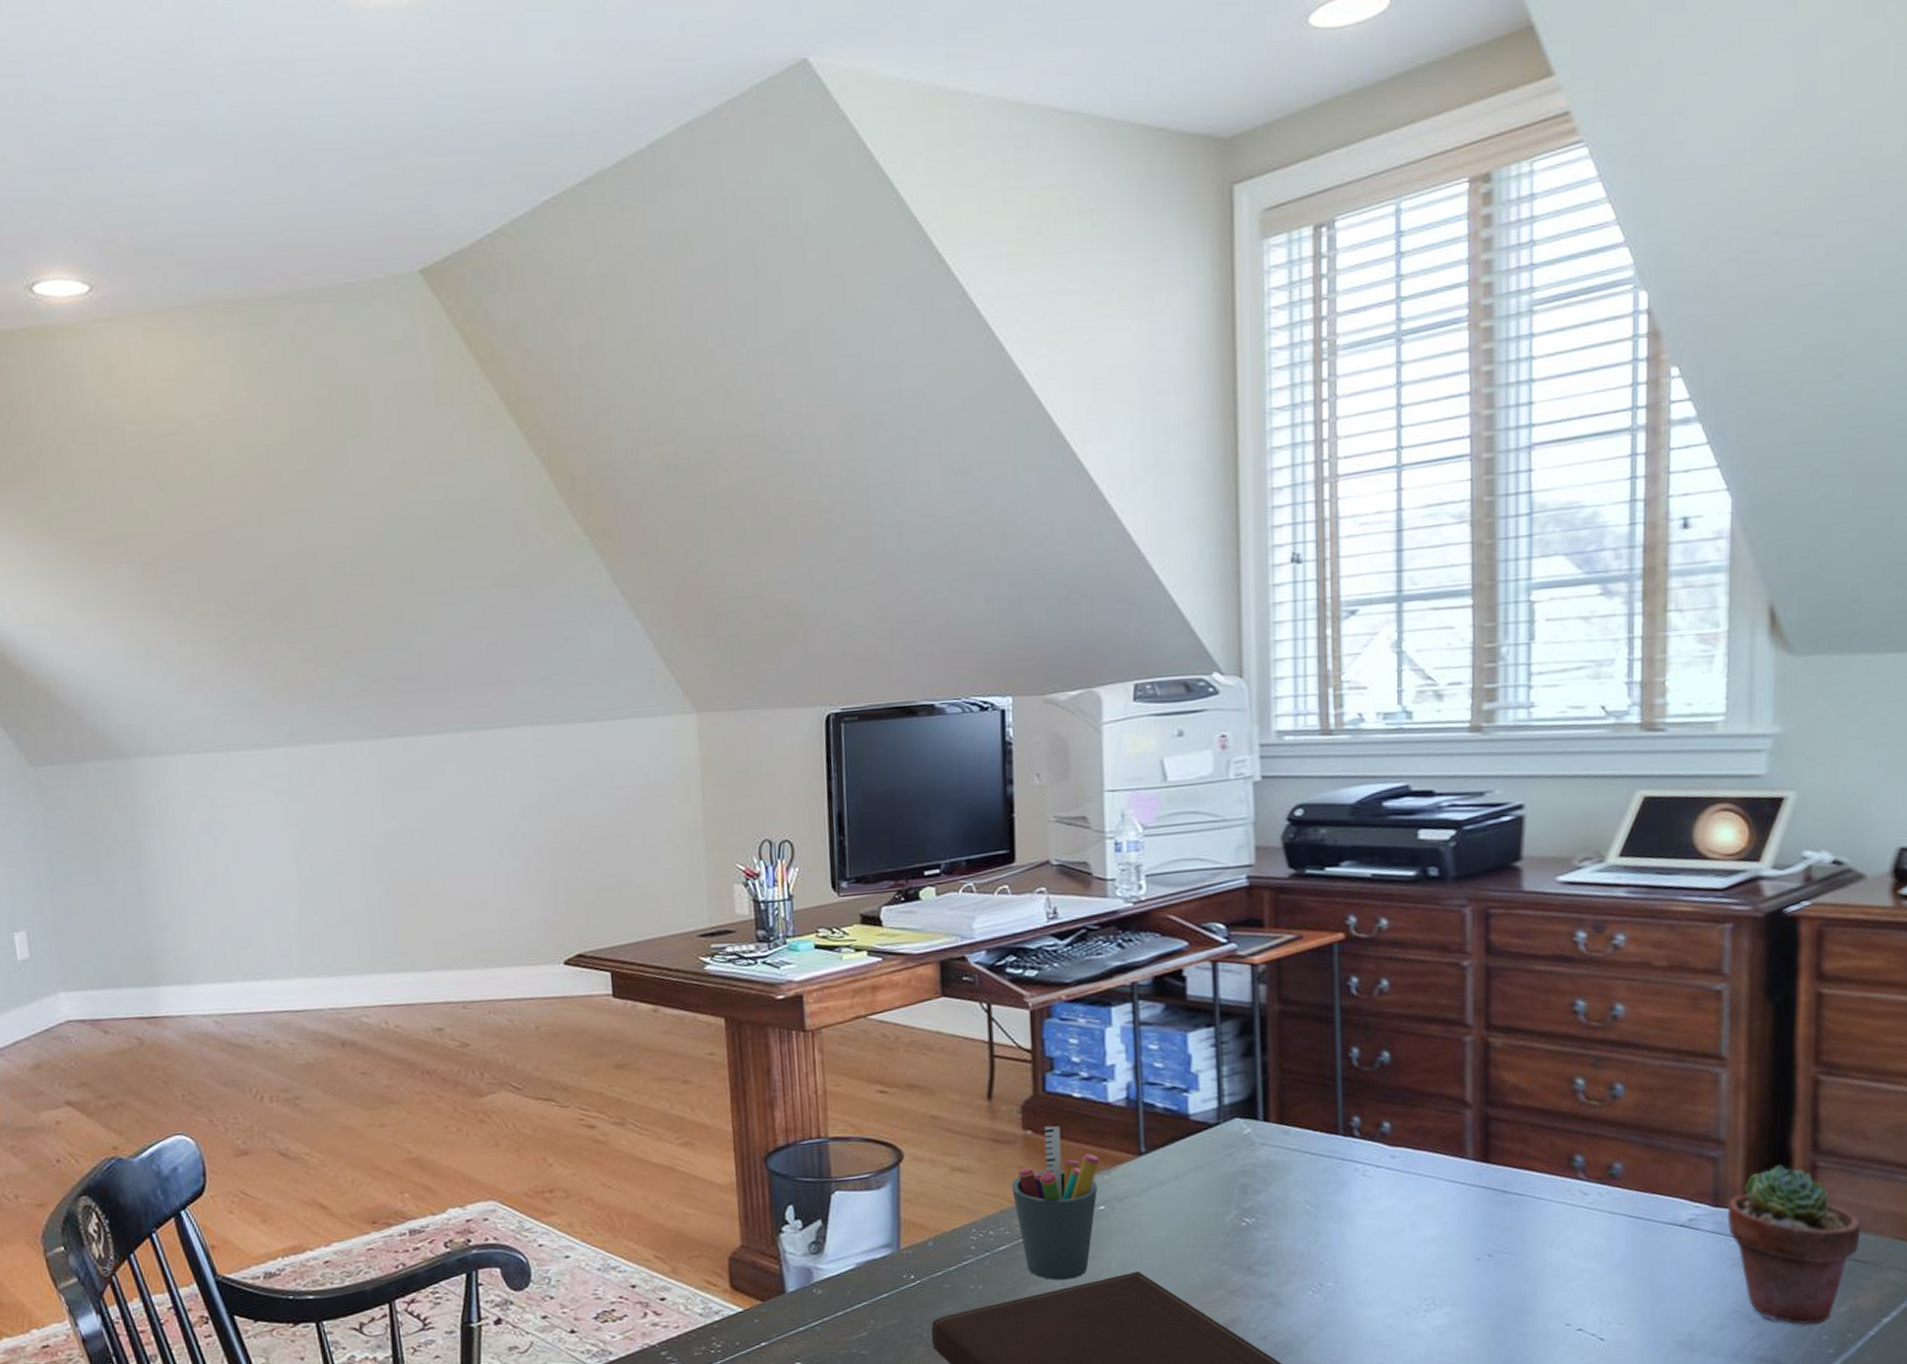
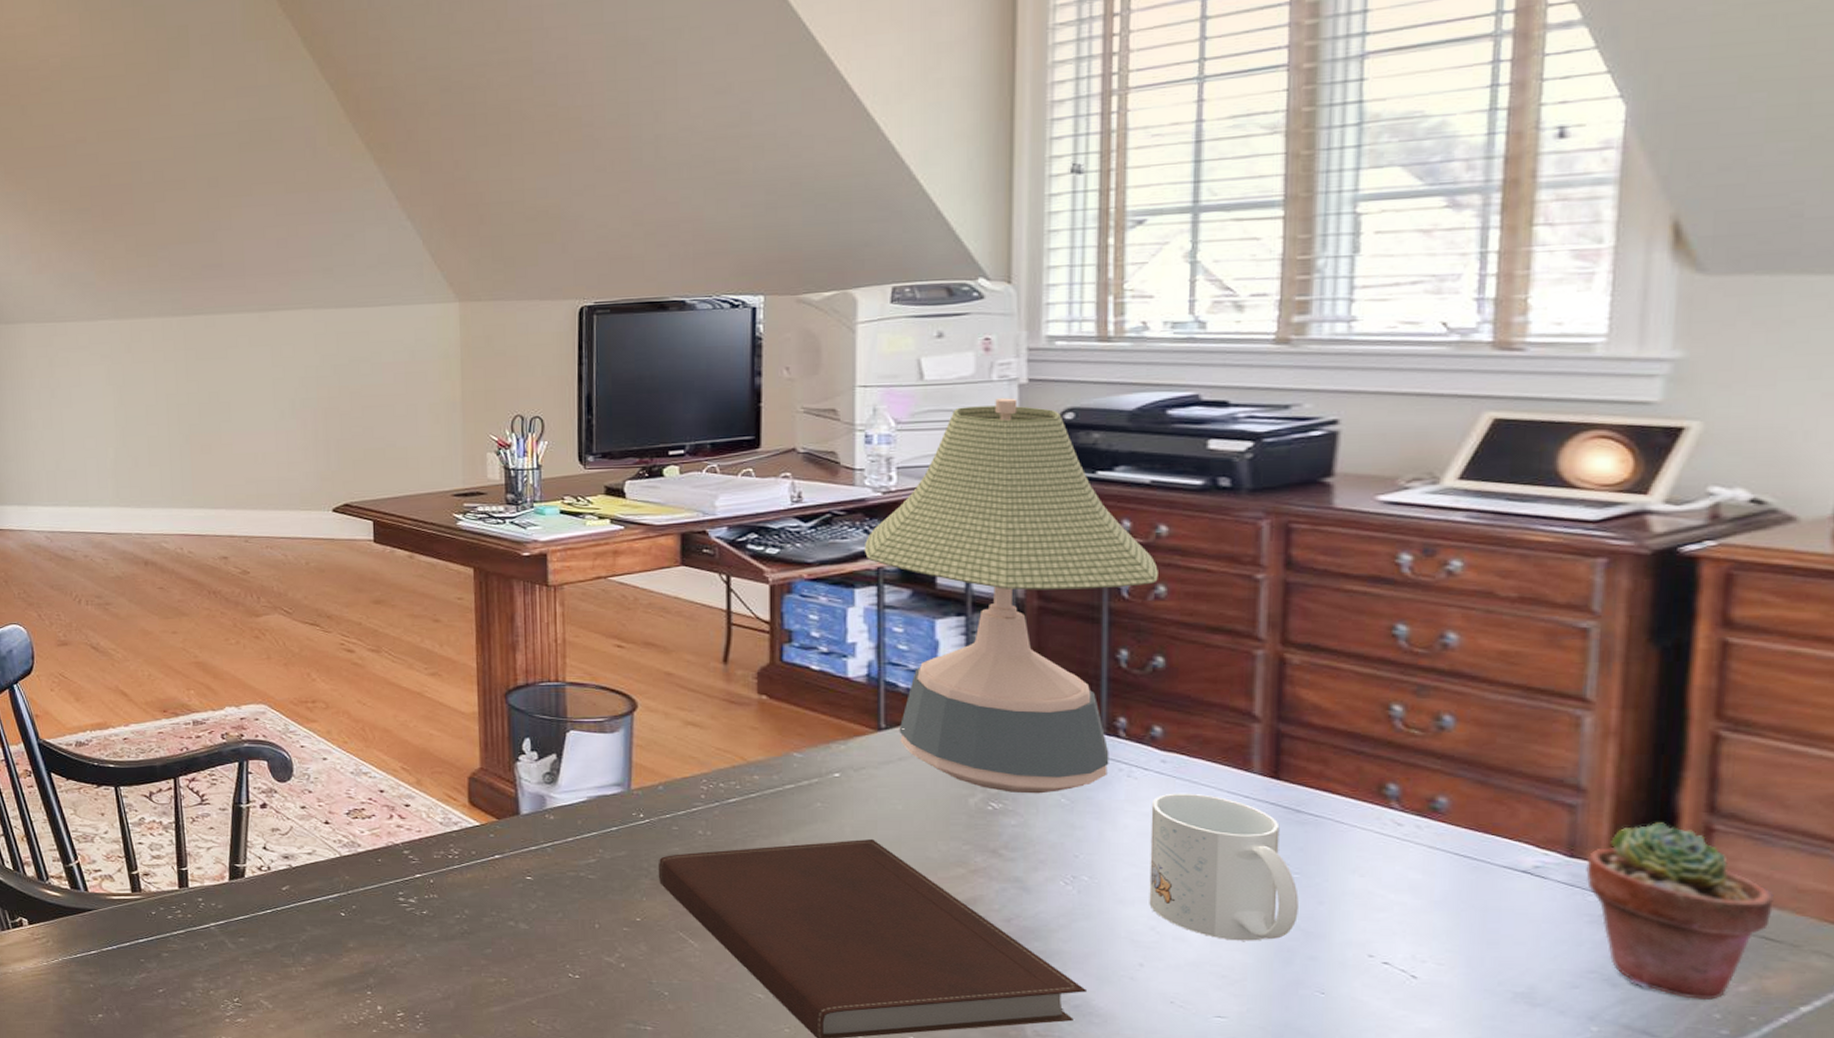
pen holder: present [1011,1126,1100,1281] -> none [744,693,837,838]
desk lamp: none [1118,796,1381,1206] -> present [864,398,1158,794]
mug: none [1384,1185,1509,1328] -> present [1149,793,1299,941]

